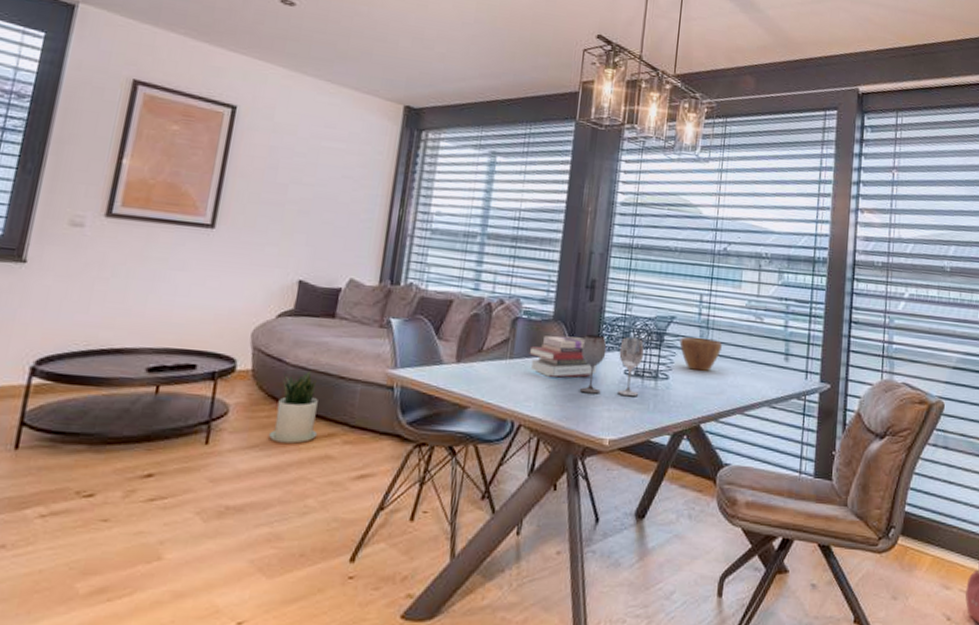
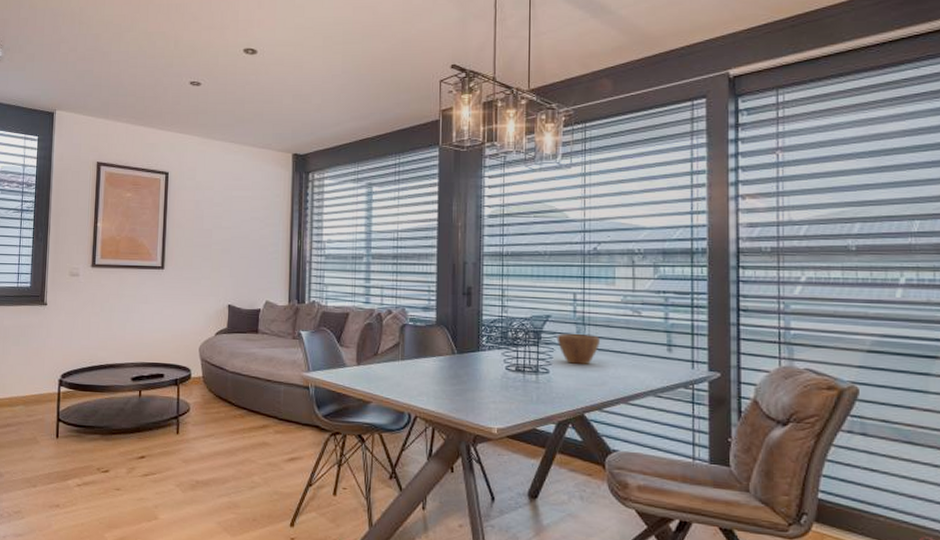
planter: present [268,371,318,444] -> none [219,376,255,433]
books: present [529,336,598,378] -> none [418,338,480,375]
wineglass: present [579,334,644,397] -> none [465,335,522,390]

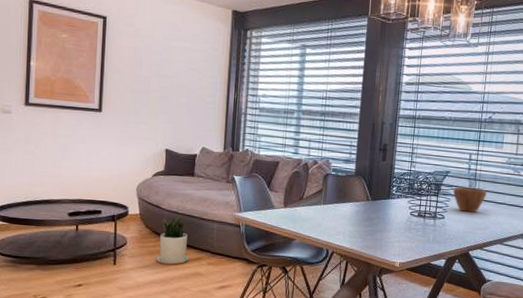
planter: none [219,376,255,433] -> present [155,214,190,265]

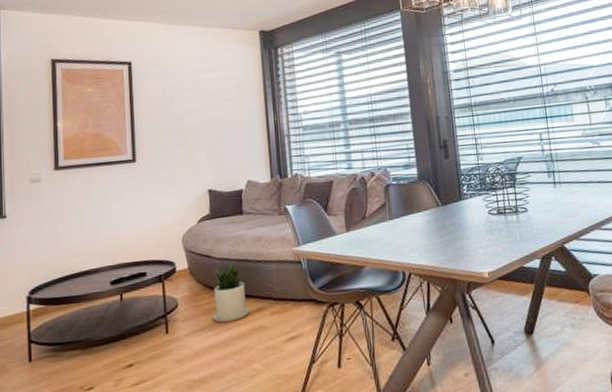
bowl: present [453,187,487,212] -> none [530,170,569,200]

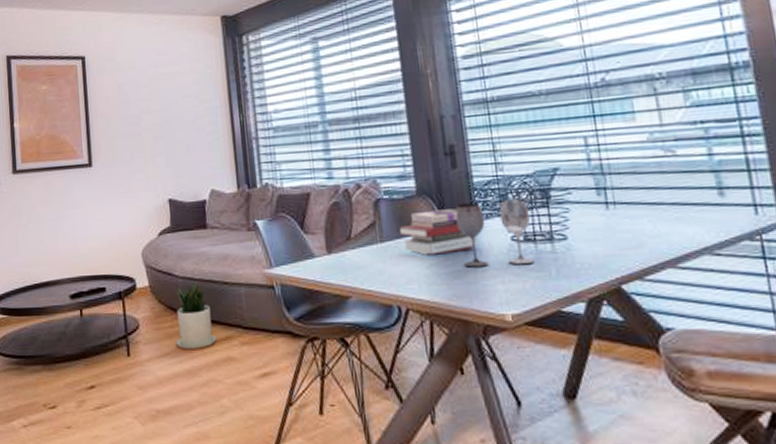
books: none [404,190,465,229] -> present [398,209,480,255]
wineglass: none [447,182,504,237] -> present [455,199,534,268]

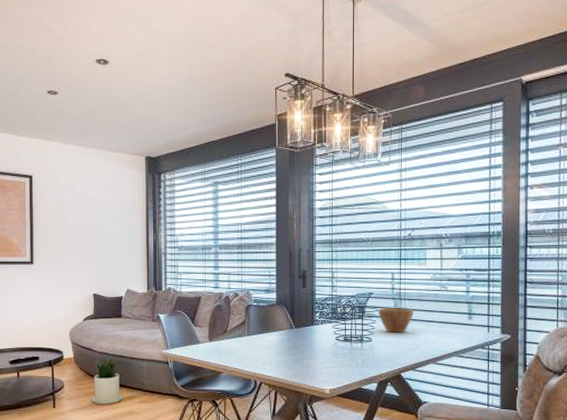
books: present [398,209,480,255] -> none [261,316,315,346]
wineglass: present [455,199,534,268] -> none [301,312,349,357]
bowl: none [570,186,628,225] -> present [378,308,413,333]

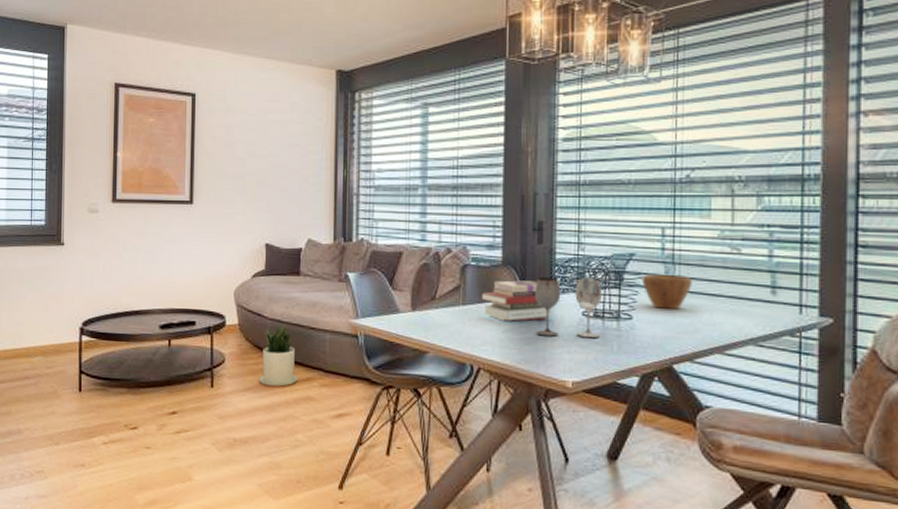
books: none [261,316,315,346] -> present [481,280,553,322]
wineglass: none [301,312,349,357] -> present [535,277,602,339]

